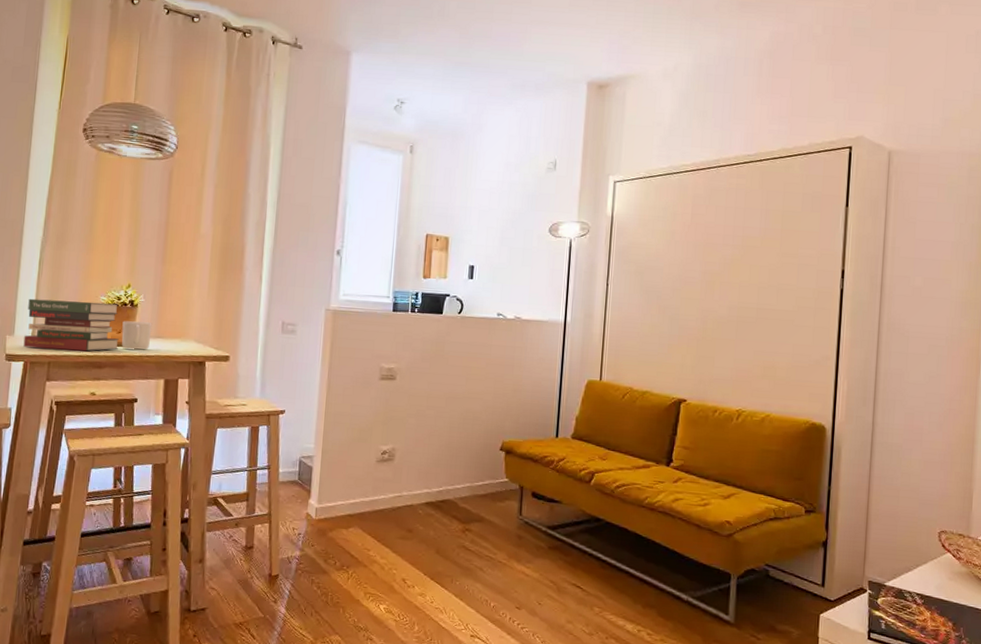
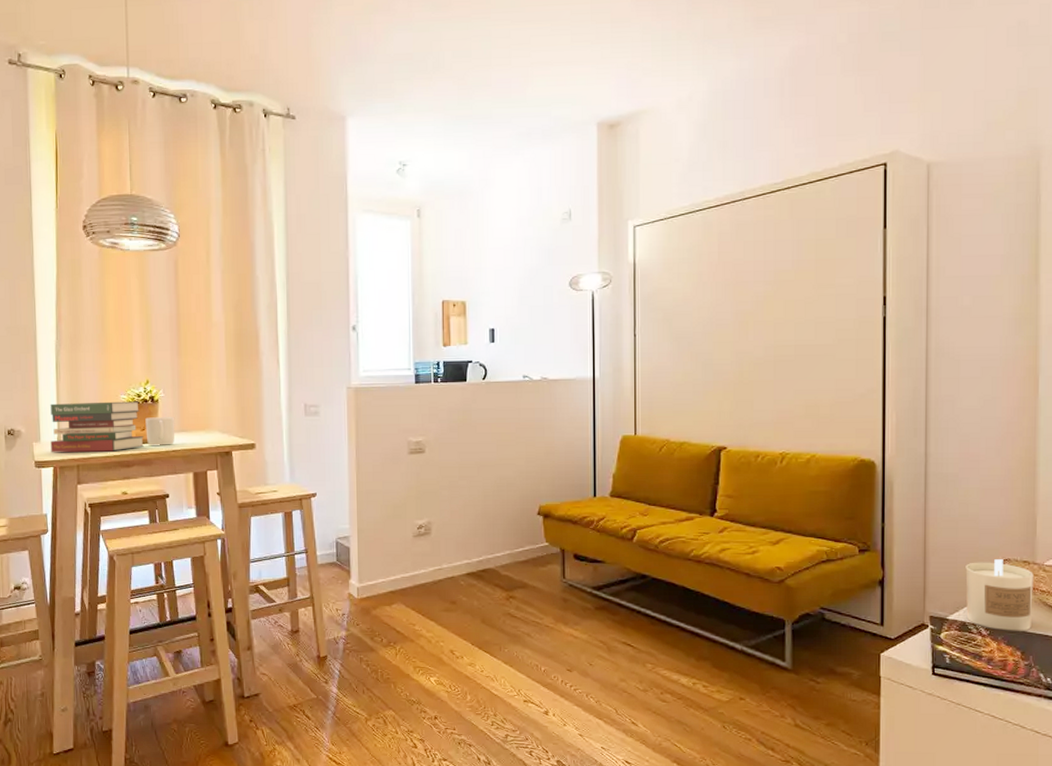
candle: none [903,530,968,604] -> present [965,559,1033,632]

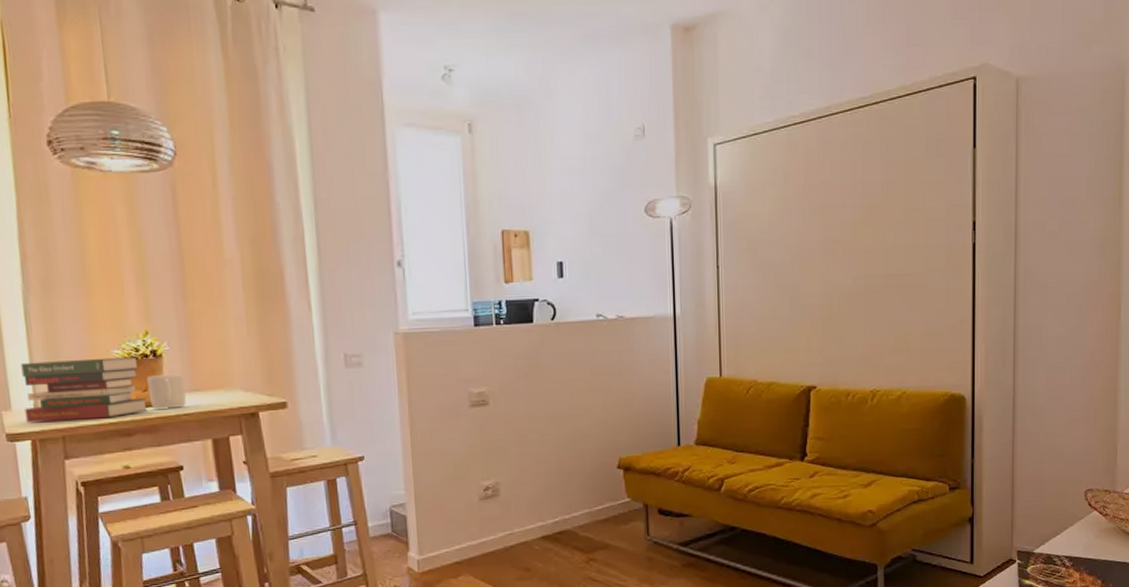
candle: present [965,559,1033,632] -> none [1051,490,1114,562]

